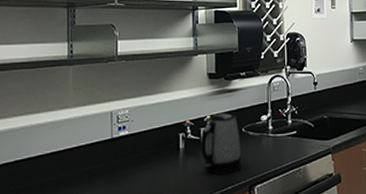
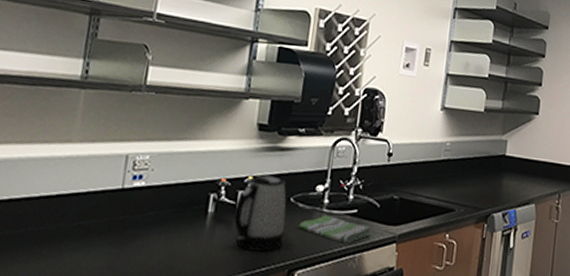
dish towel: none [251,138,311,159] -> present [298,214,372,244]

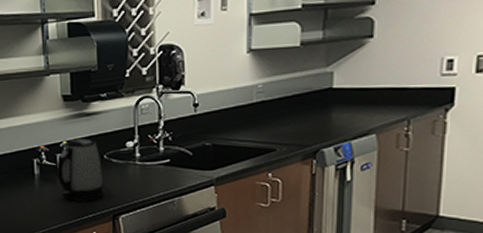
dish towel: present [298,214,372,244] -> none [115,166,188,190]

